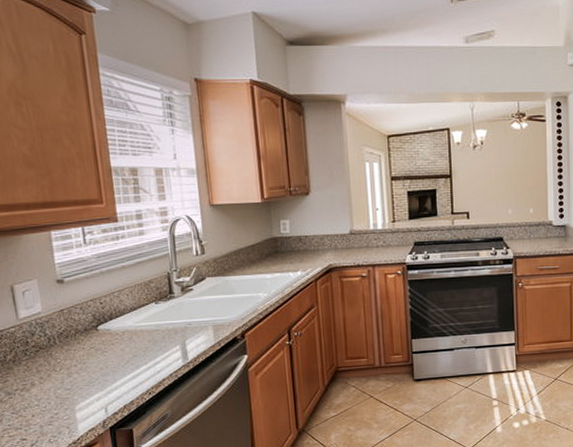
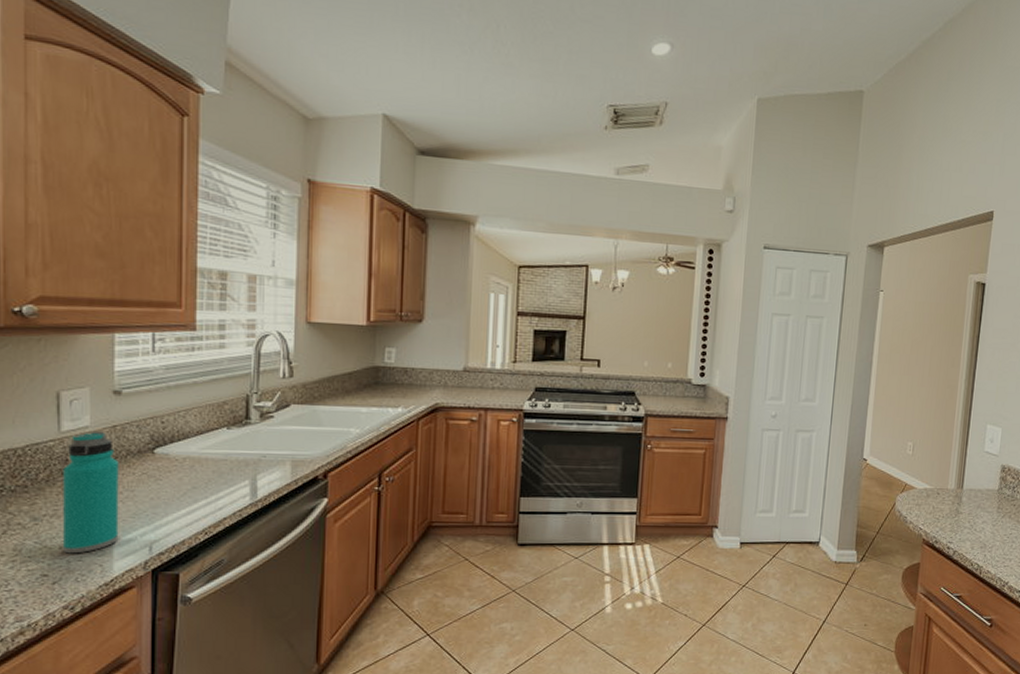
water bottle: none [25,315,79,420] -> present [62,431,119,554]

